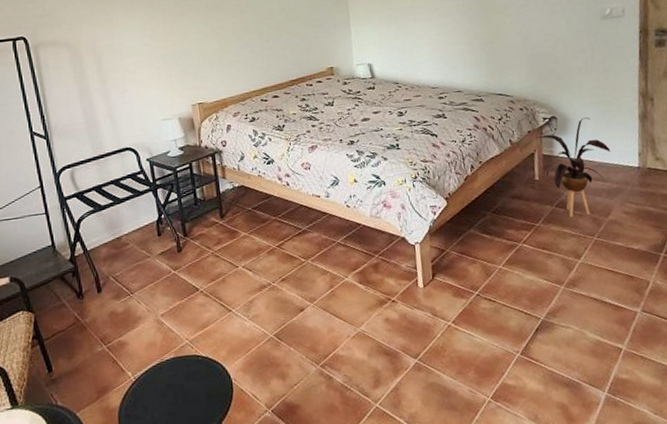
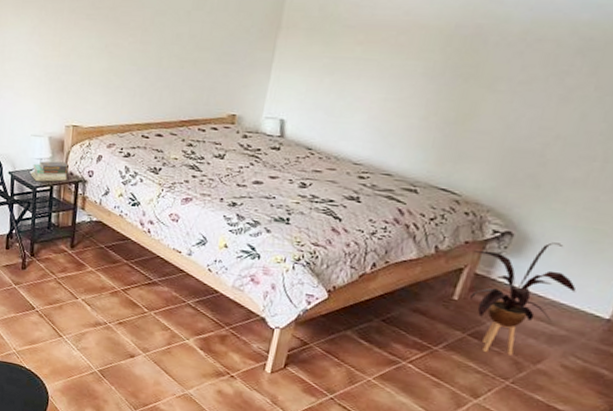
books: none [168,137,204,163] -> present [30,161,69,182]

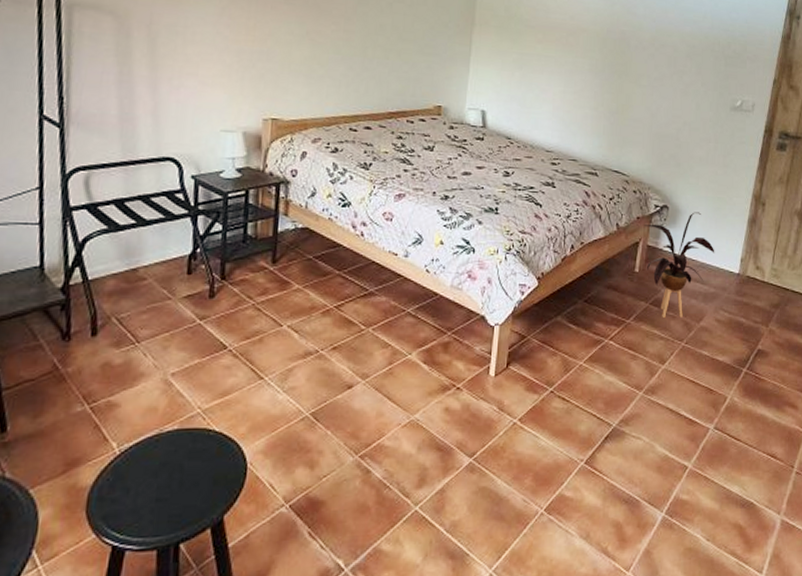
books: present [30,161,69,182] -> none [220,159,269,186]

